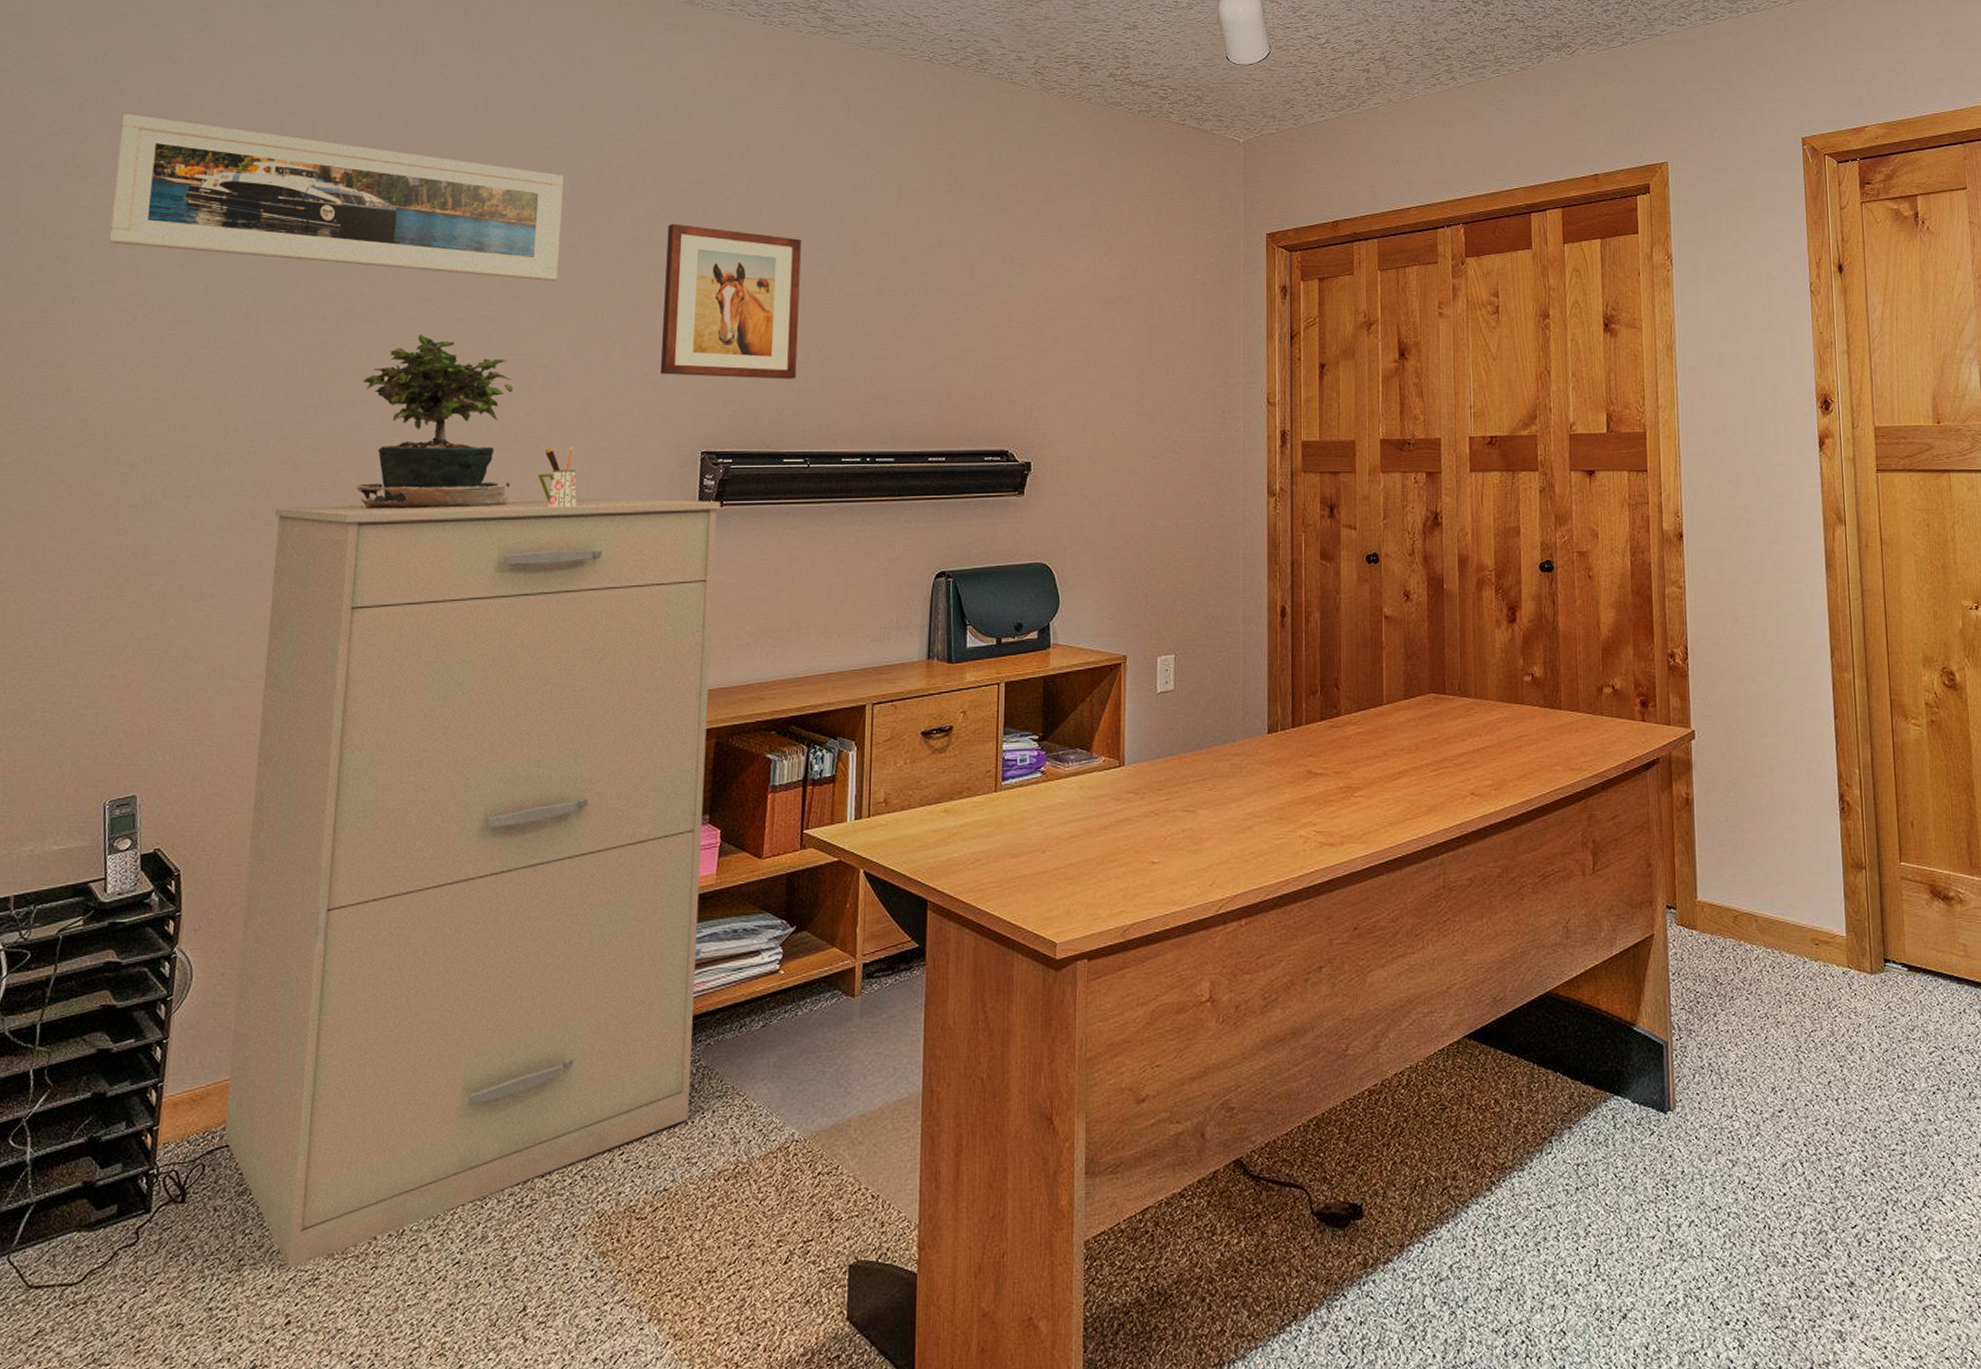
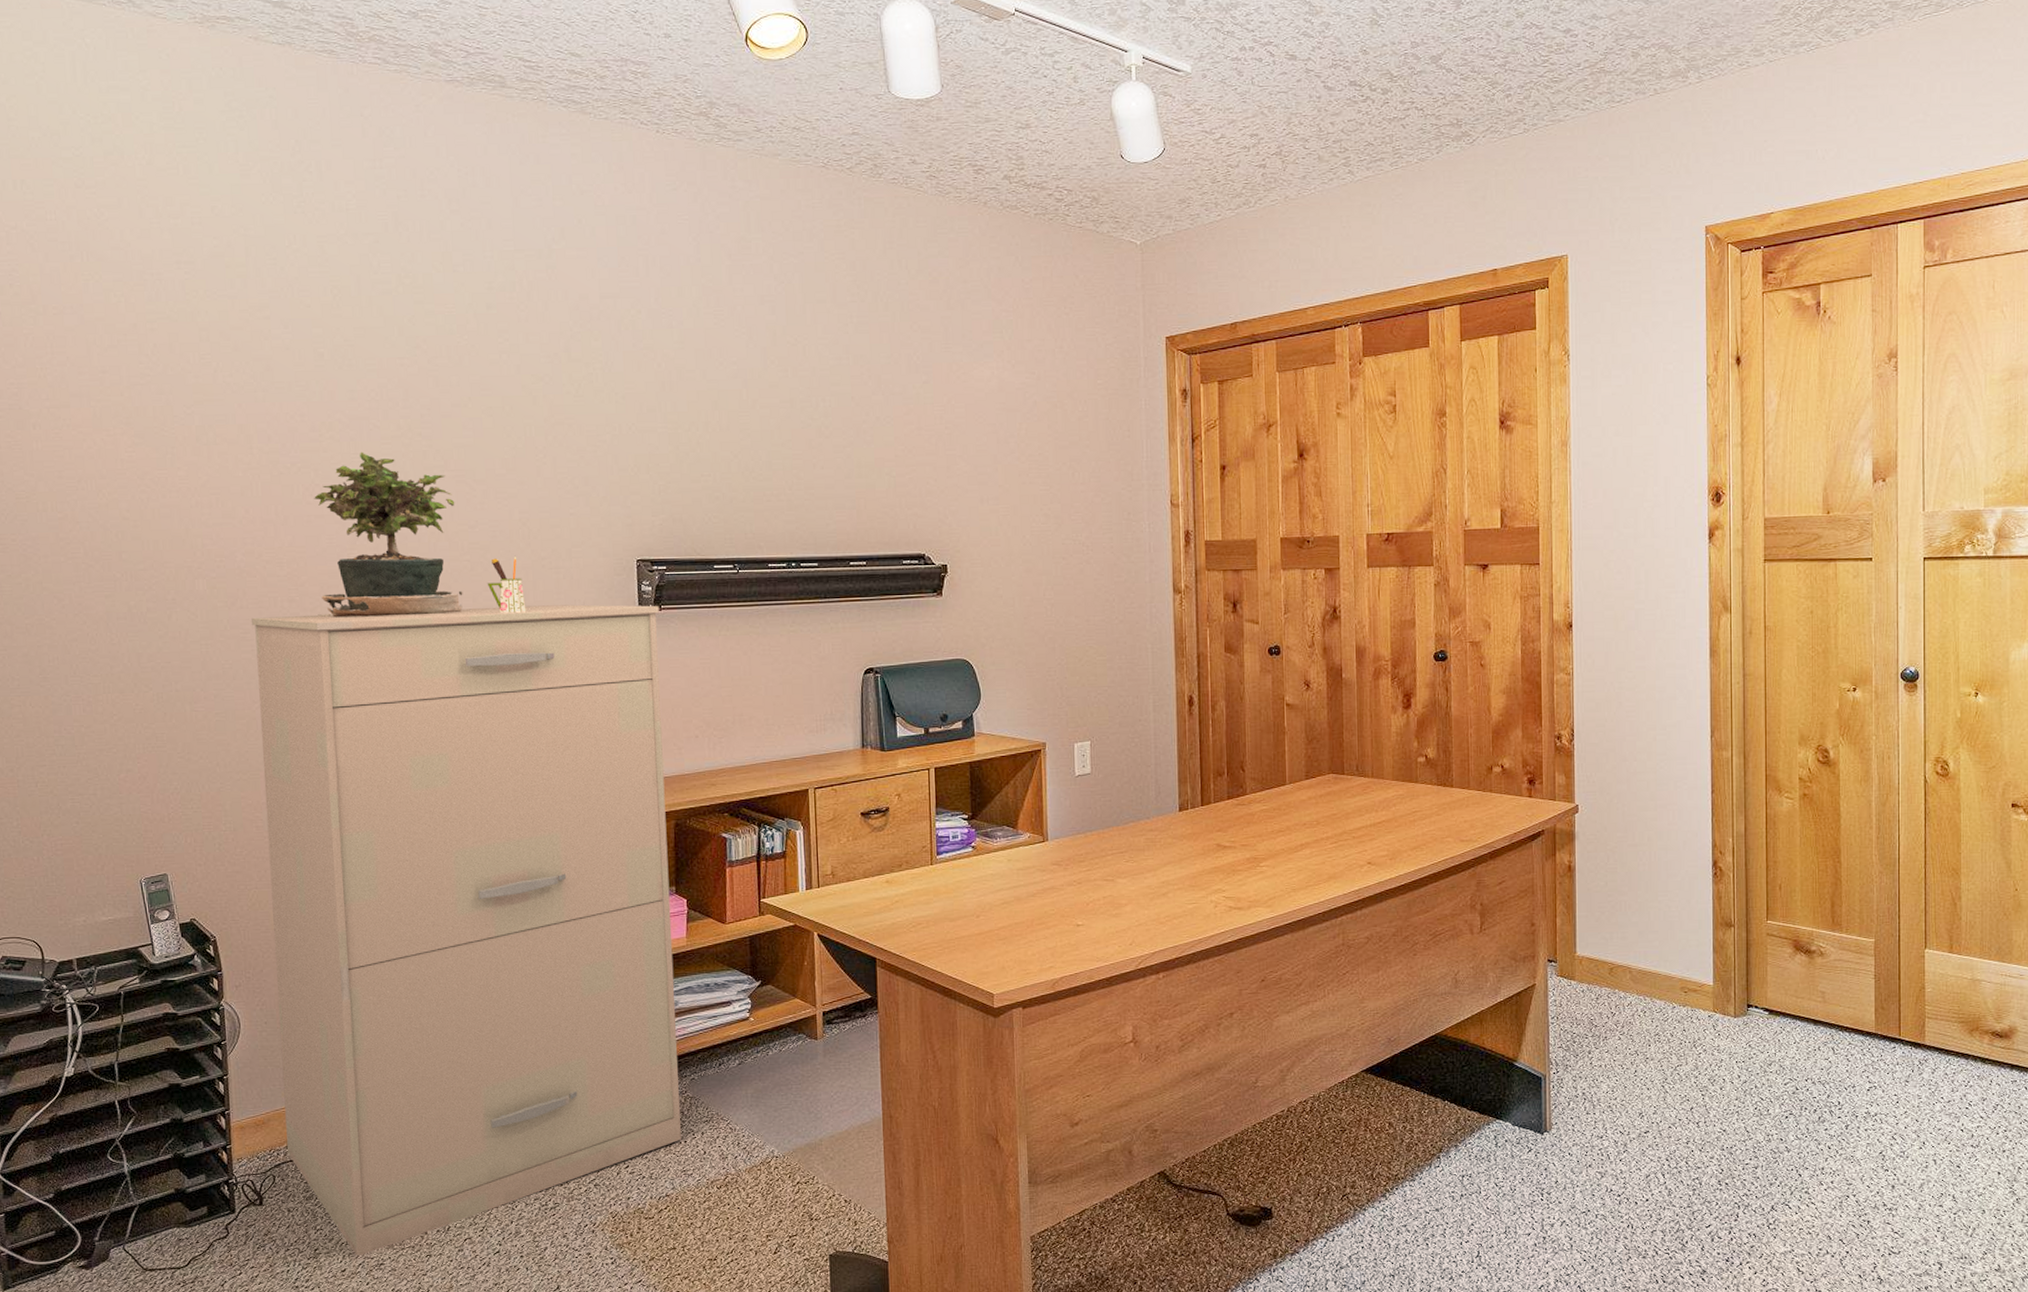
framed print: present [108,114,564,281] -> none [49,240,484,398]
wall art: present [659,223,801,379] -> none [583,339,719,490]

